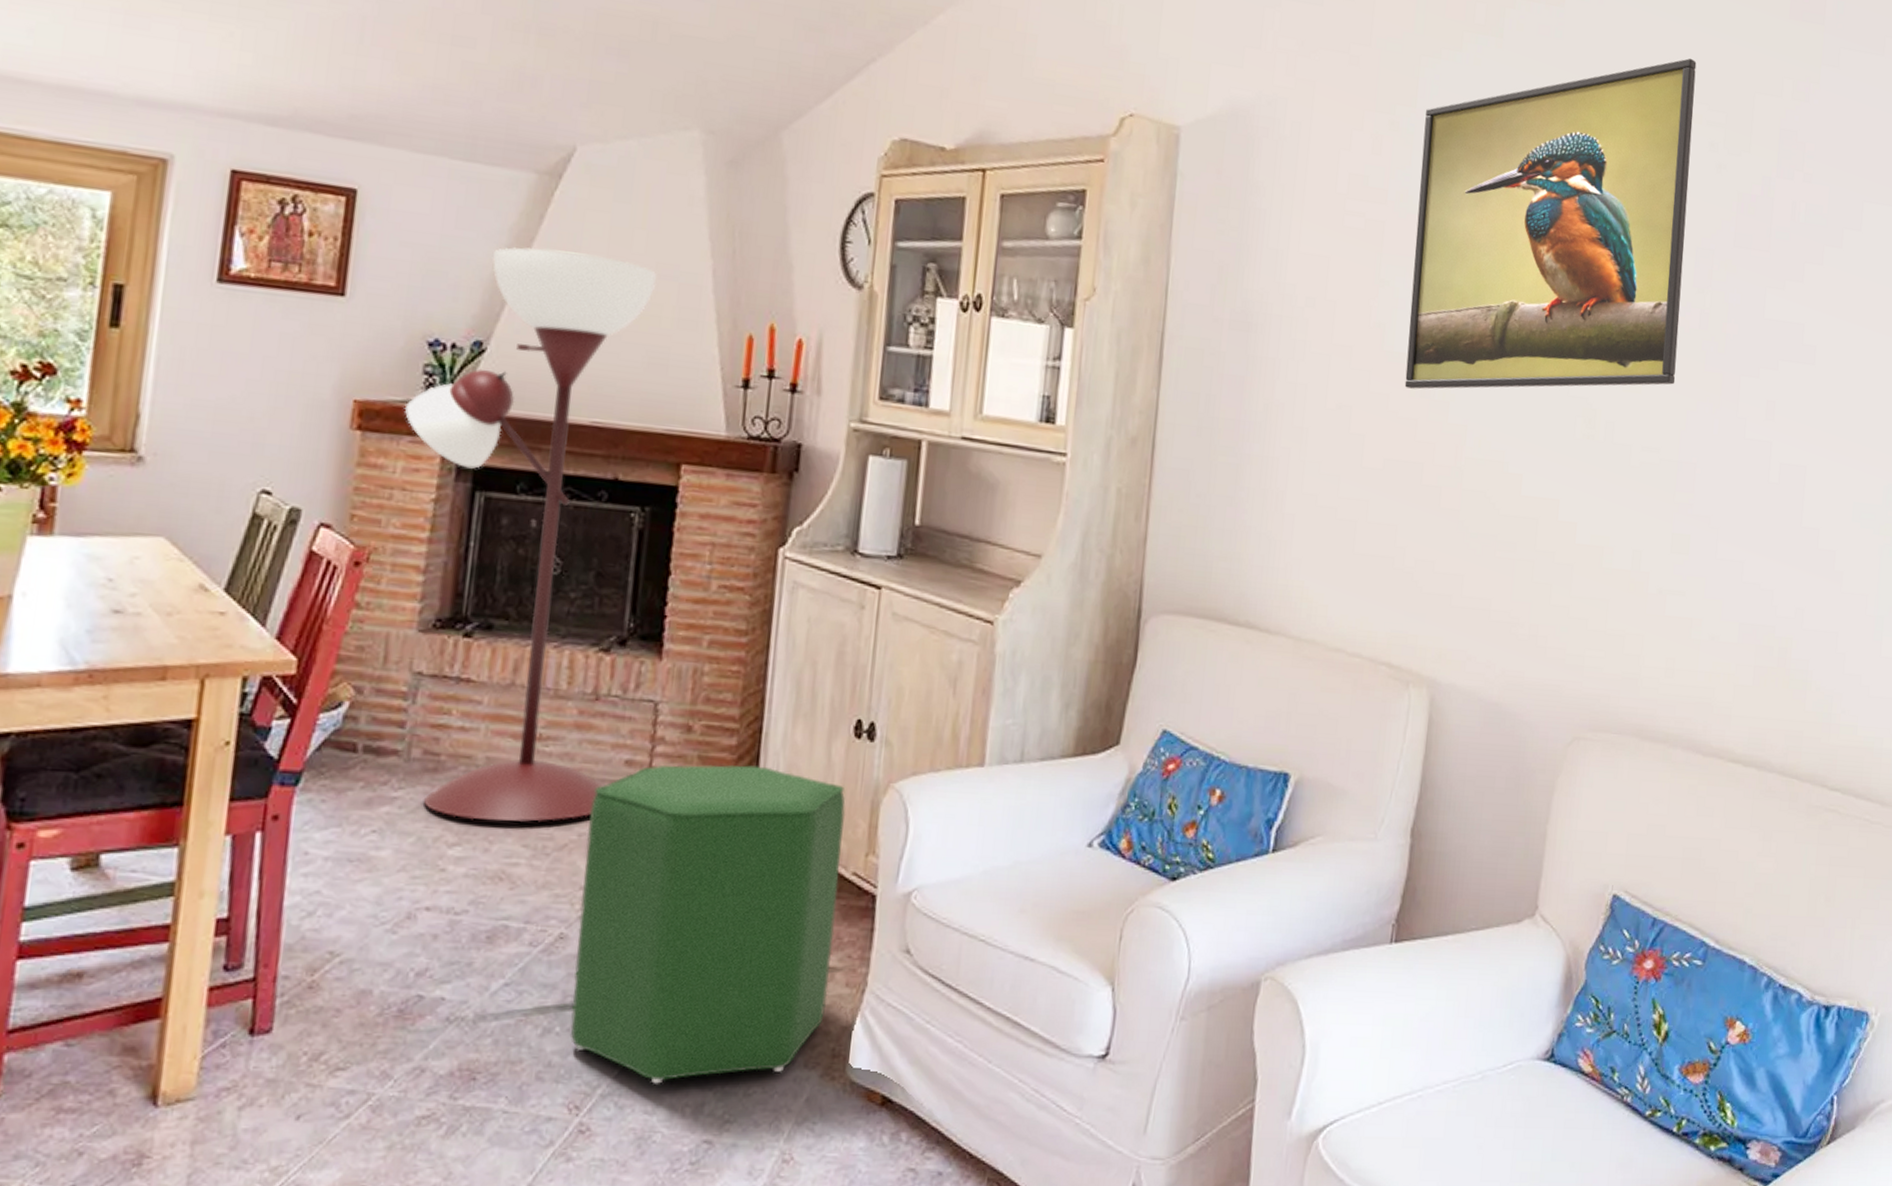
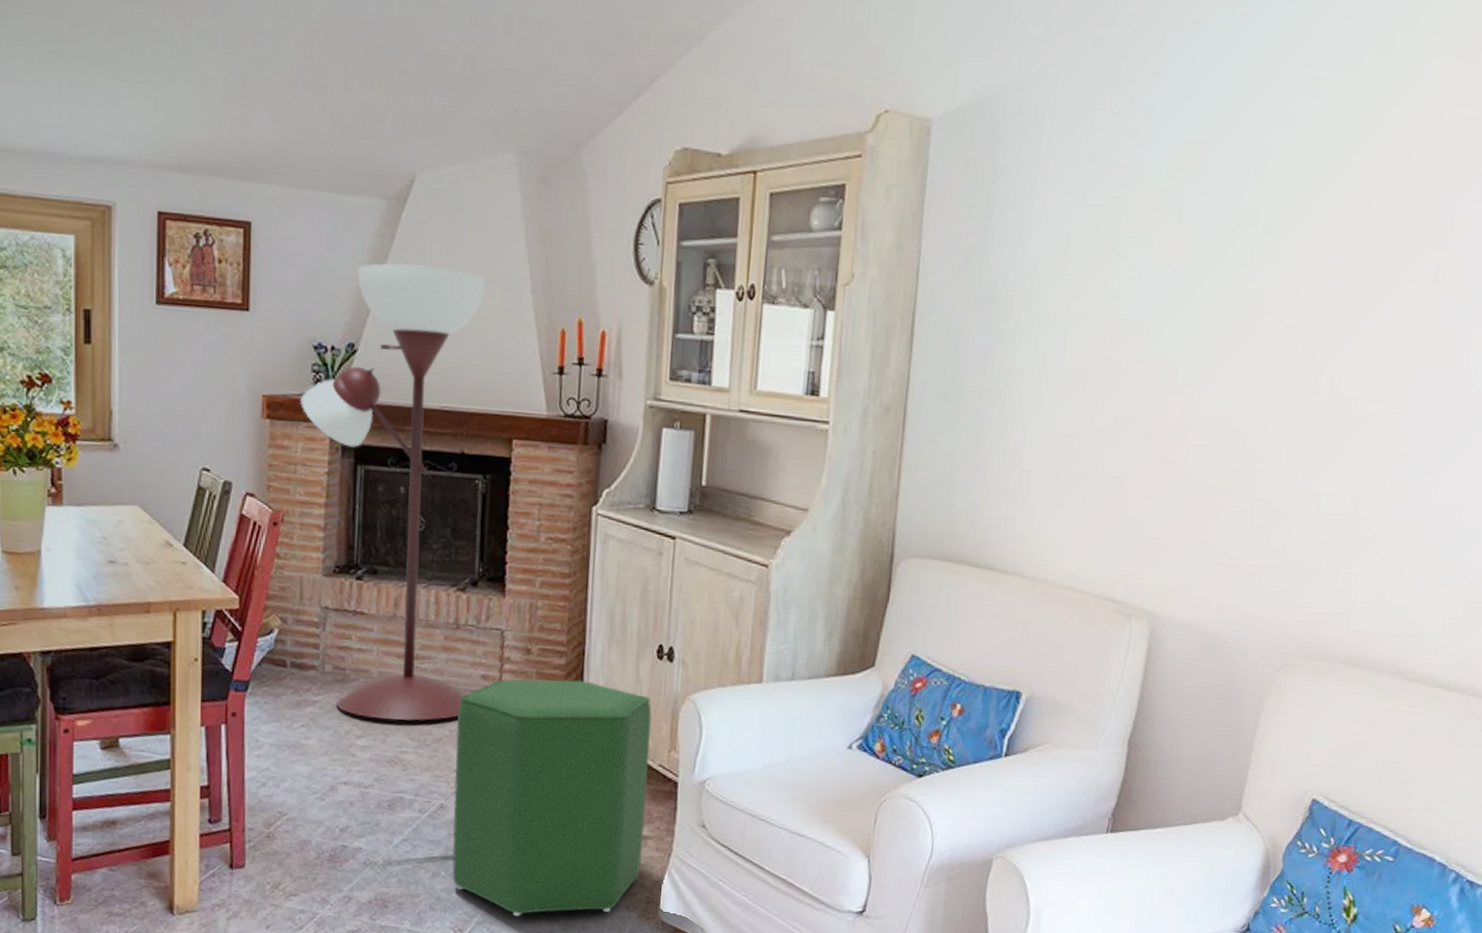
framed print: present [1404,58,1697,390] -> none [1137,10,1452,354]

